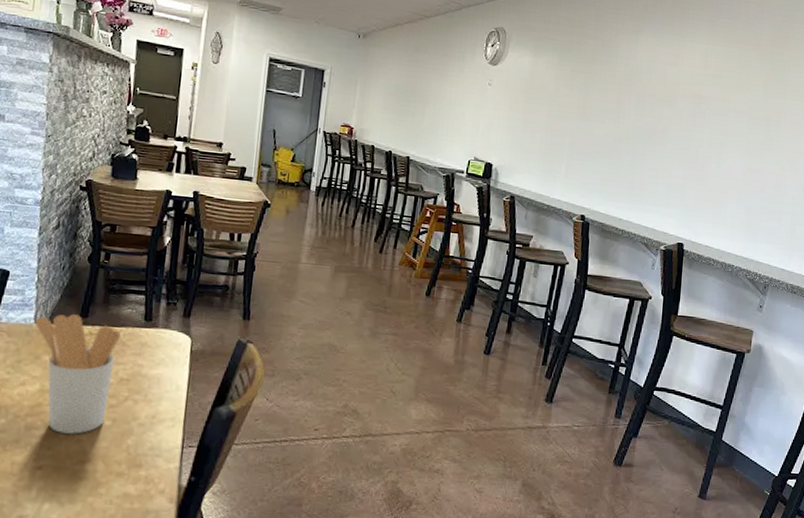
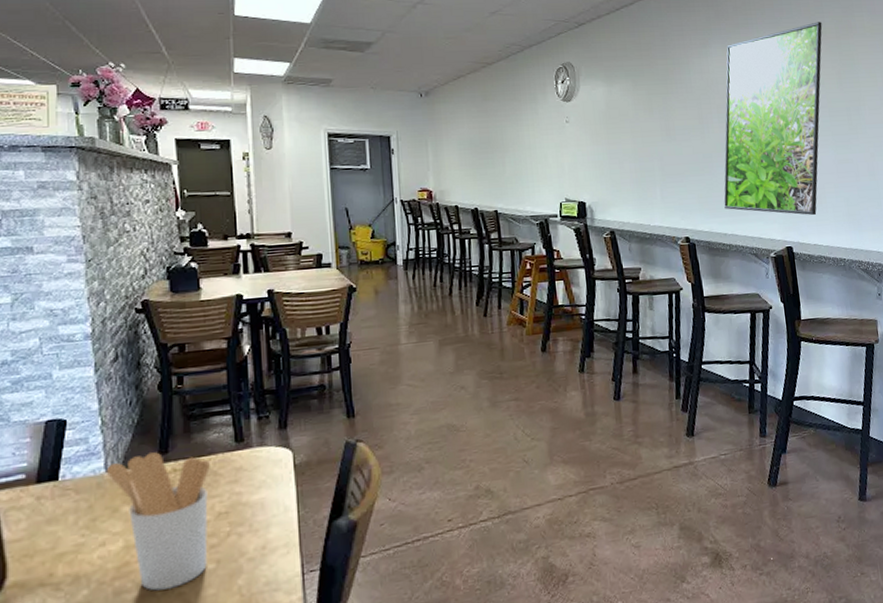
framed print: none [624,26,759,218] -> present [724,22,822,216]

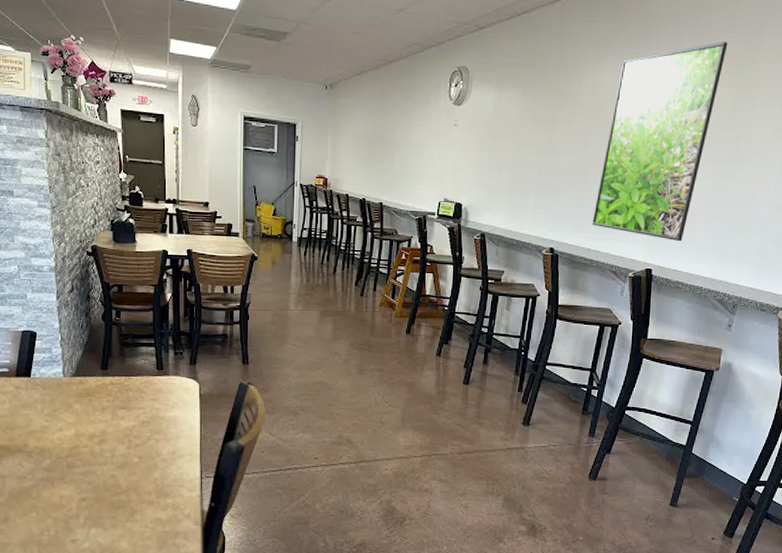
utensil holder: present [106,452,210,591] -> none [63,367,137,471]

